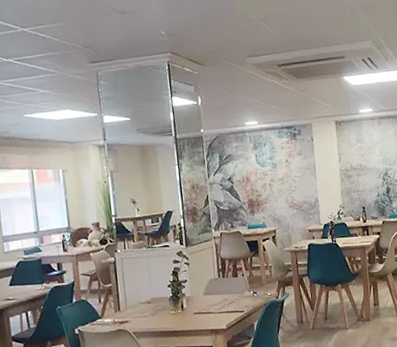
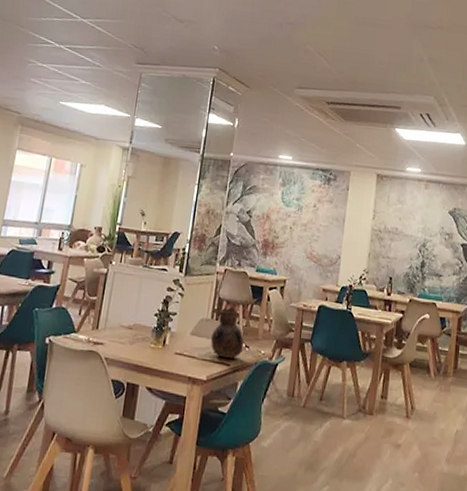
vase: none [222,264,252,307] -> present [211,308,245,359]

